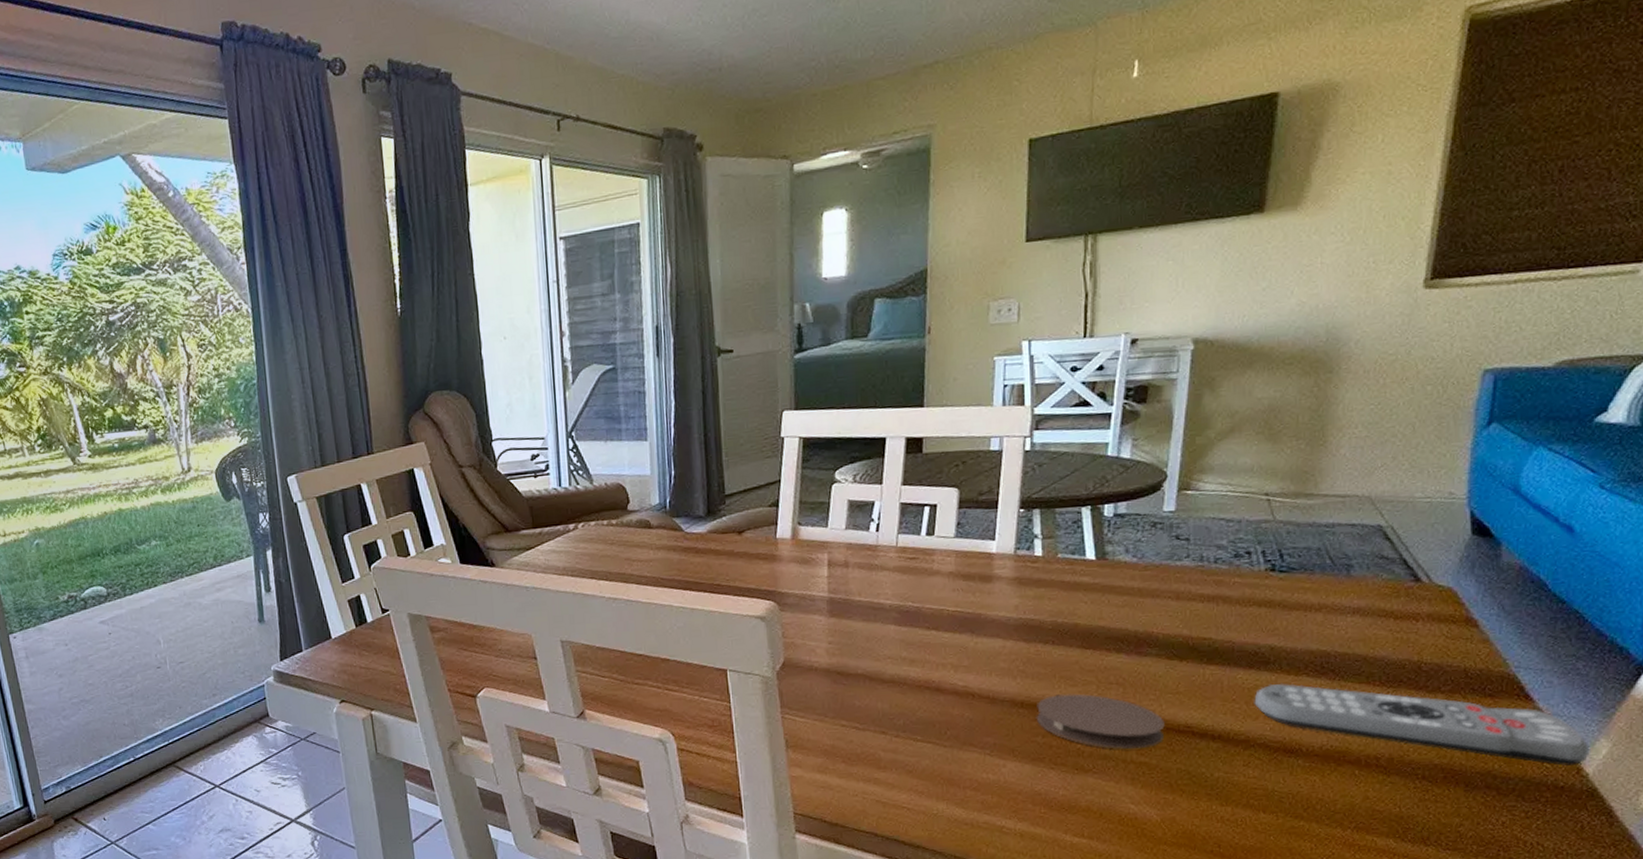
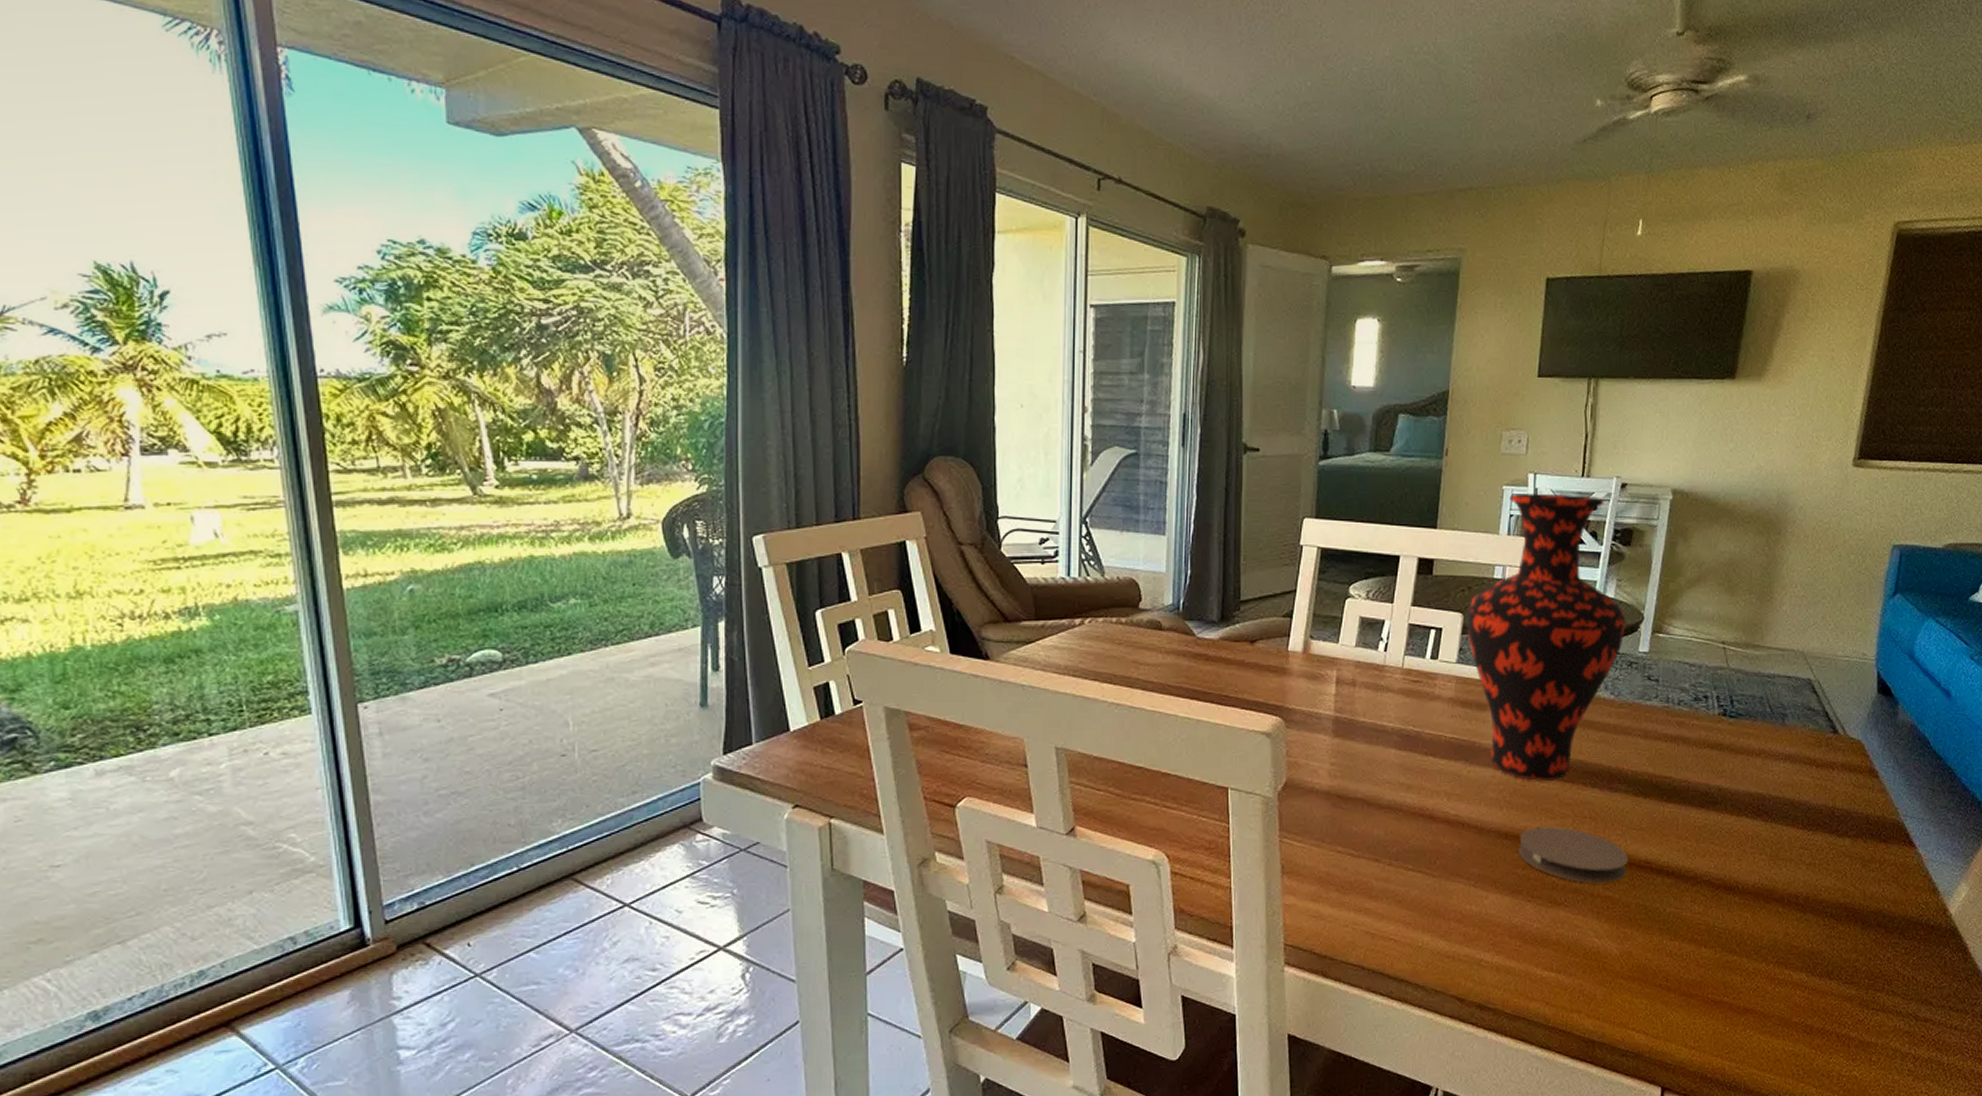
vase: none [963,355,1147,649] -> present [1467,493,1627,781]
remote control: present [1254,684,1590,767] -> none [1702,824,1954,908]

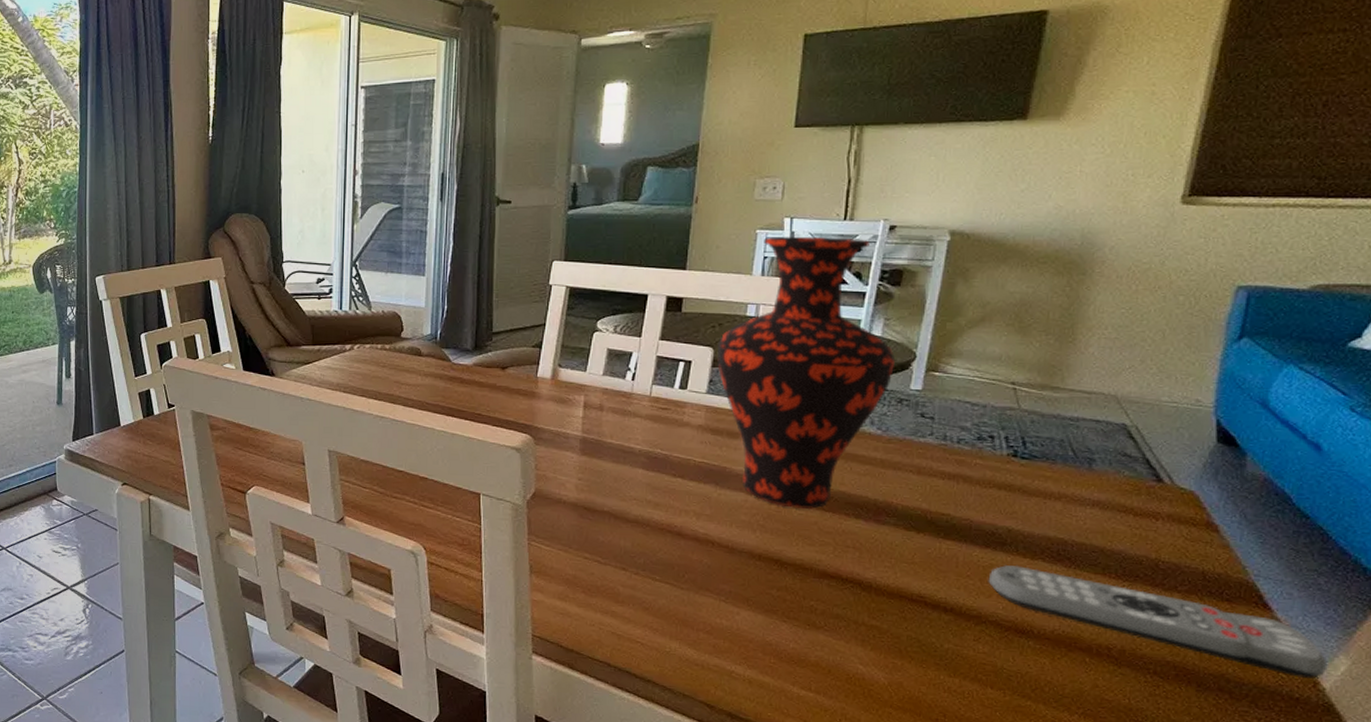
coaster: present [1517,826,1628,884] -> none [772,552,898,613]
remote control: none [1702,824,1954,908] -> present [988,565,1328,679]

